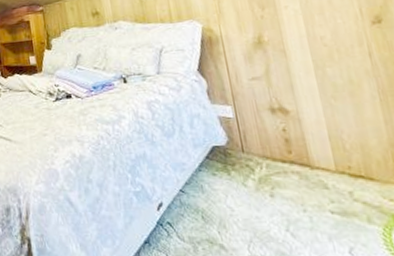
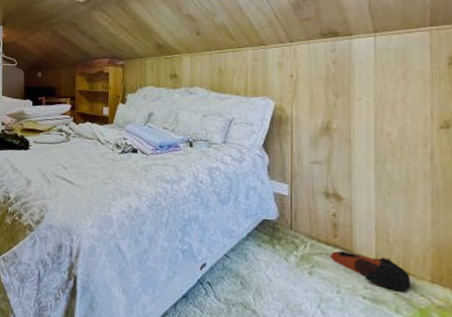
bag: none [288,166,377,199] -> present [330,250,410,291]

